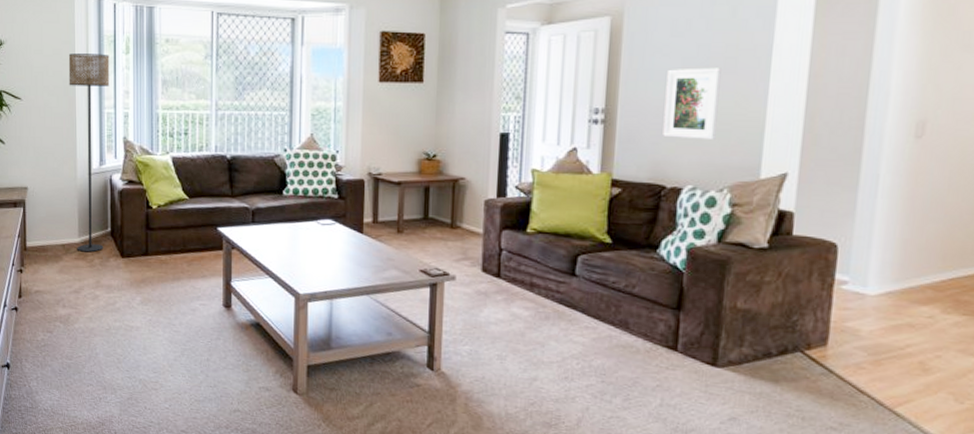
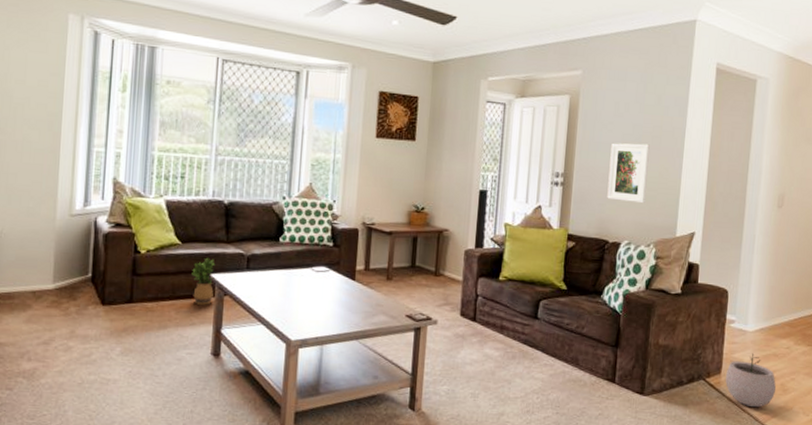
floor lamp: present [68,53,110,253] -> none [50,86,104,300]
potted plant: none [200,211,222,258] -> present [192,257,215,305]
plant pot: none [833,322,912,390] -> present [725,353,776,408]

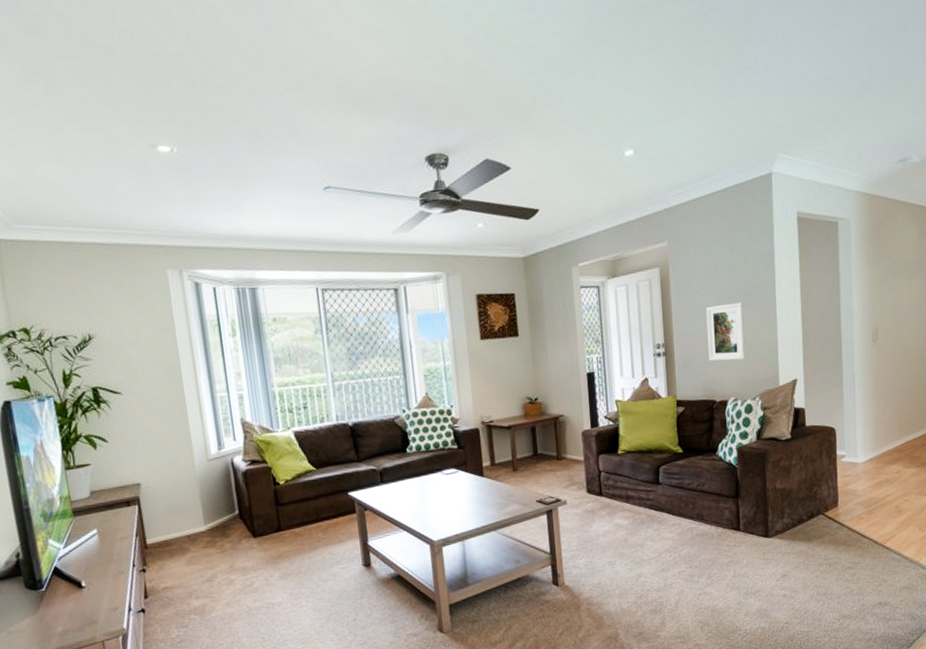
potted plant: present [192,257,215,305] -> none [330,478,355,523]
plant pot: present [725,353,776,408] -> none [842,482,892,532]

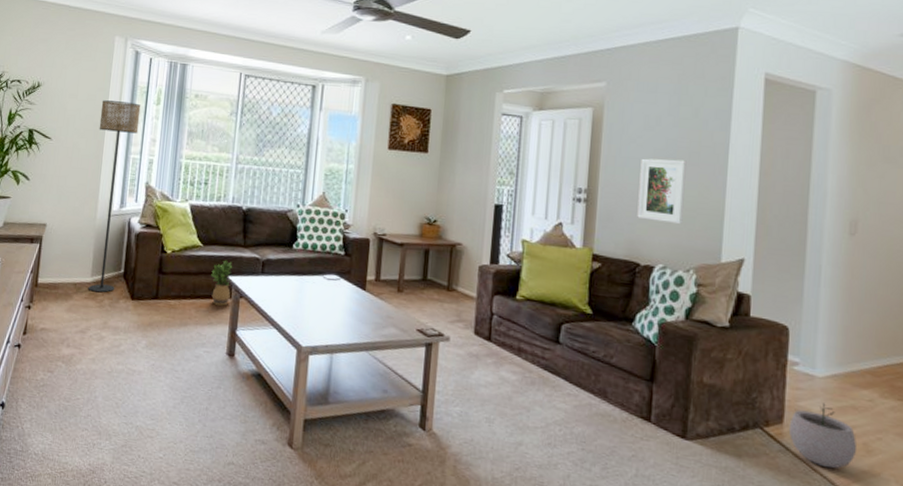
floor lamp: none [169,338,234,540] -> present [88,100,141,293]
potted plant: none [330,478,355,523] -> present [211,260,233,306]
plant pot: none [842,482,892,532] -> present [788,403,857,469]

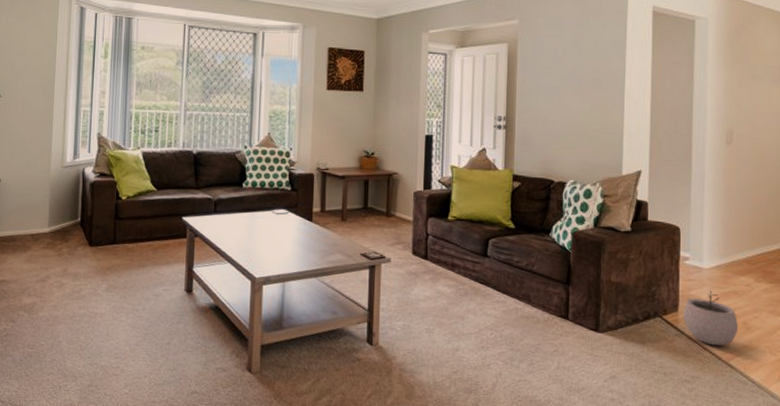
floor lamp: present [88,100,141,293] -> none [46,56,89,242]
potted plant: present [211,260,233,306] -> none [166,202,187,246]
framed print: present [637,158,687,225] -> none [550,86,590,144]

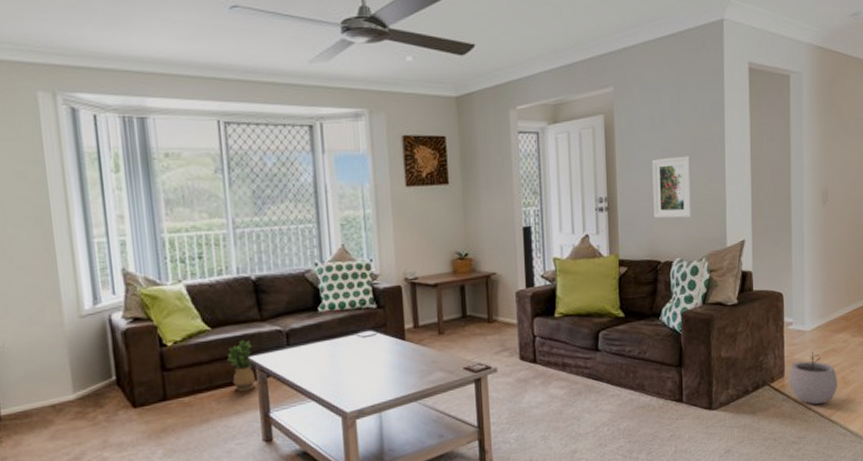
potted plant: none [166,202,187,246] -> present [227,339,255,391]
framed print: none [550,86,590,144] -> present [652,156,692,219]

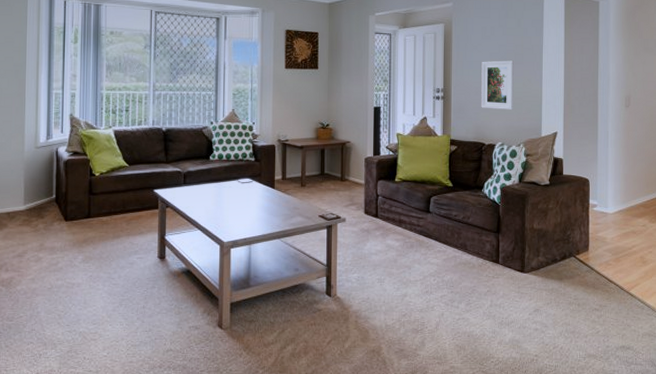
potted plant: present [227,339,255,391] -> none [138,176,158,216]
plant pot: present [788,352,838,405] -> none [592,232,637,278]

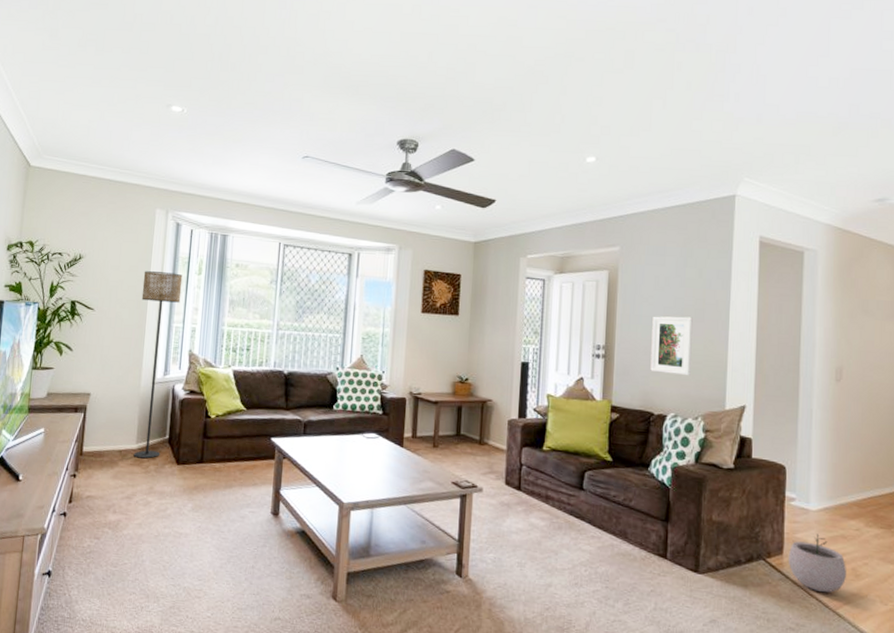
floor lamp: none [19,42,59,218] -> present [133,271,183,459]
plant pot: none [592,232,637,278] -> present [788,534,847,593]

